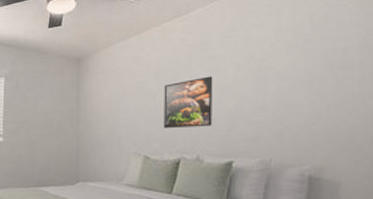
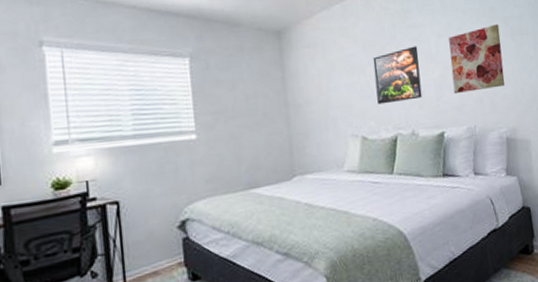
wall art: none [249,57,315,125] -> present [448,24,505,93]

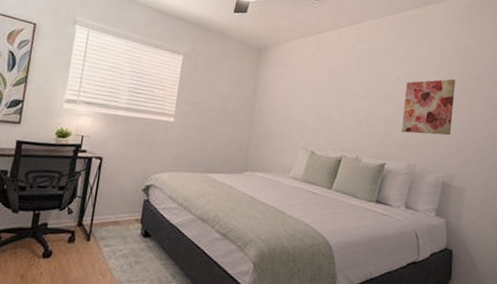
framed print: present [372,46,423,105] -> none [331,83,377,130]

